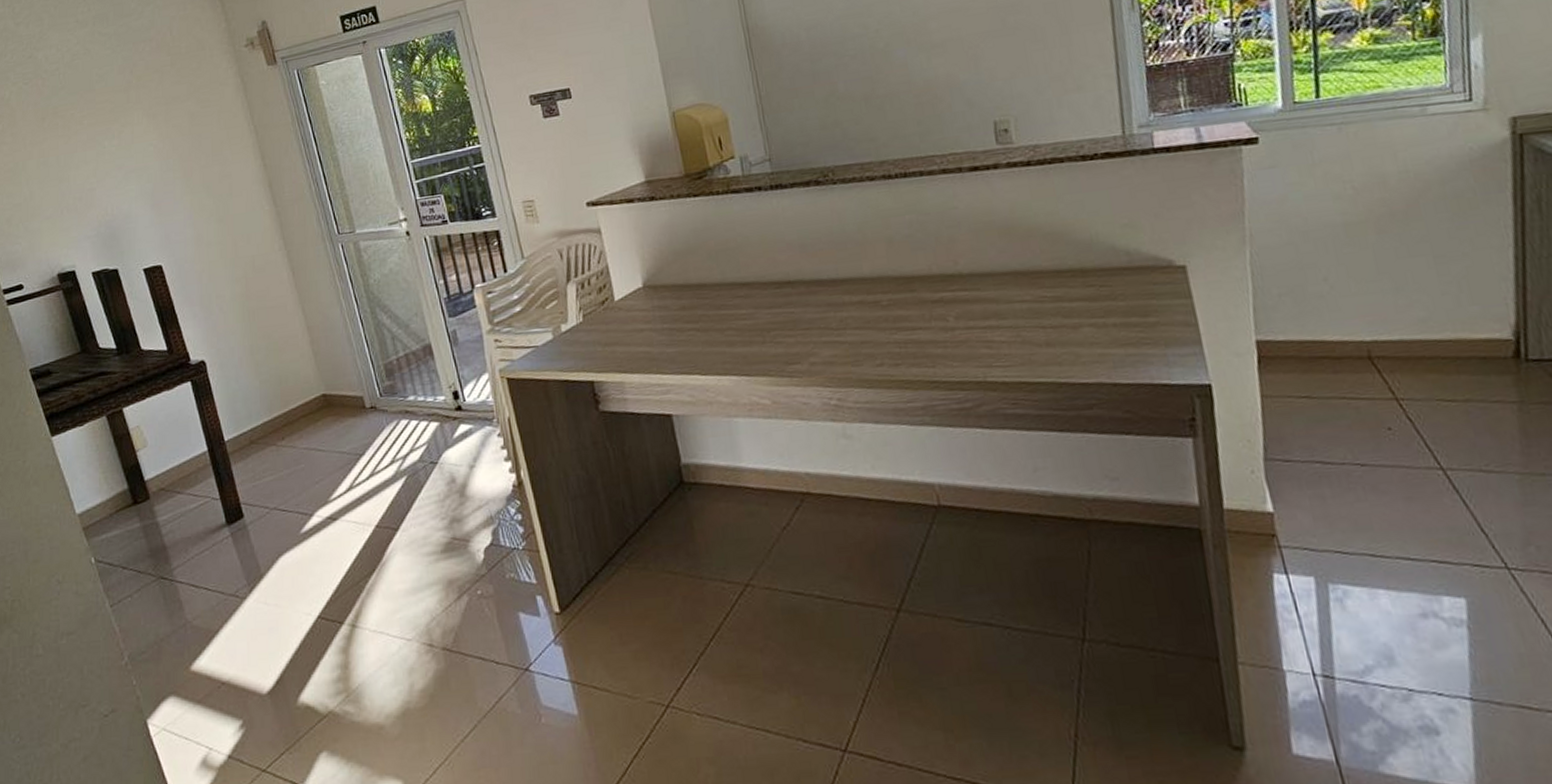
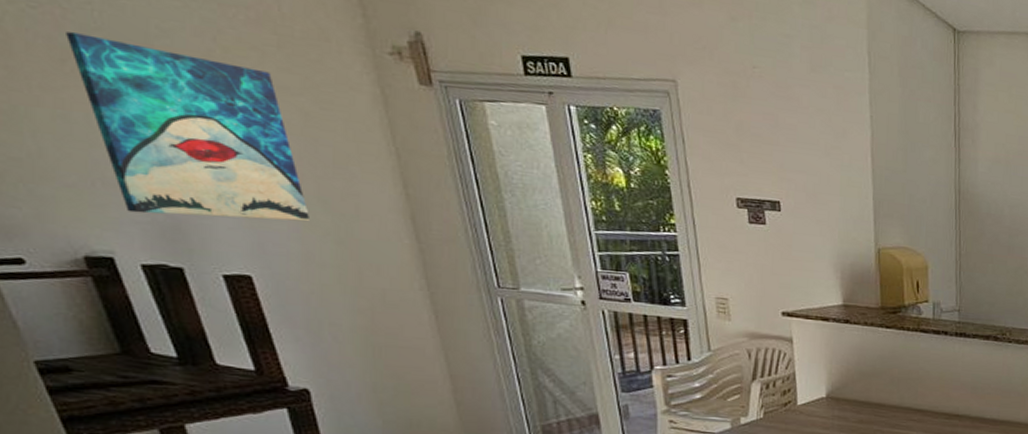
wall art: none [45,87,199,230] -> present [66,32,311,222]

